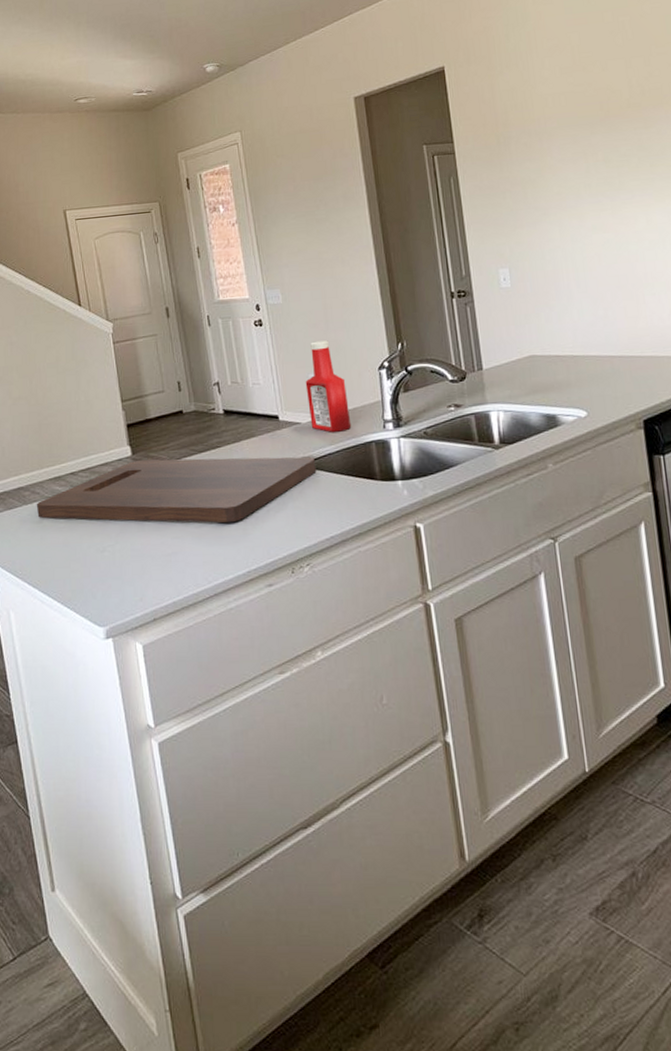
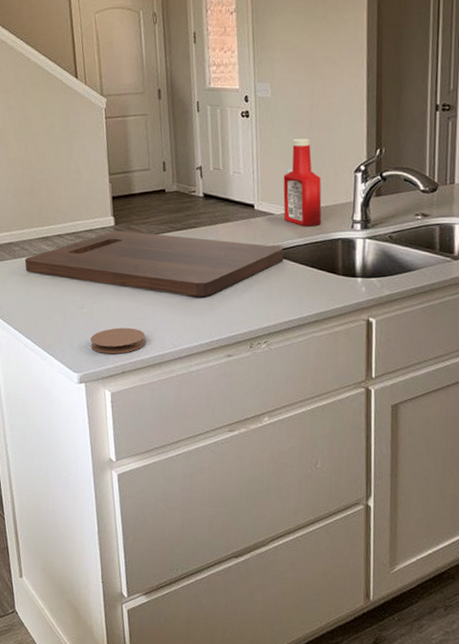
coaster: none [115,567,177,601] -> present [90,327,146,354]

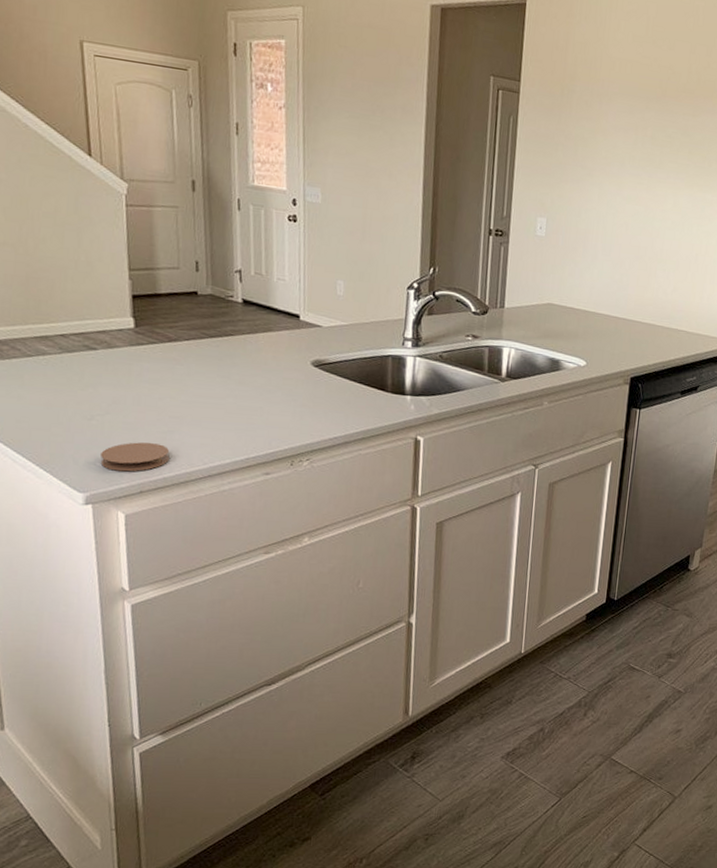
cutting board: present [24,230,284,297] -> none [15,333,331,411]
ketchup bottle: present [283,138,322,226] -> none [331,249,373,342]

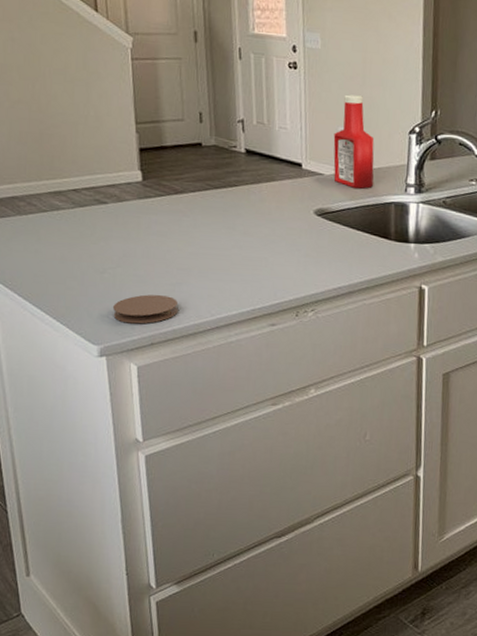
ketchup bottle: none [331,249,373,342] -> present [333,94,375,189]

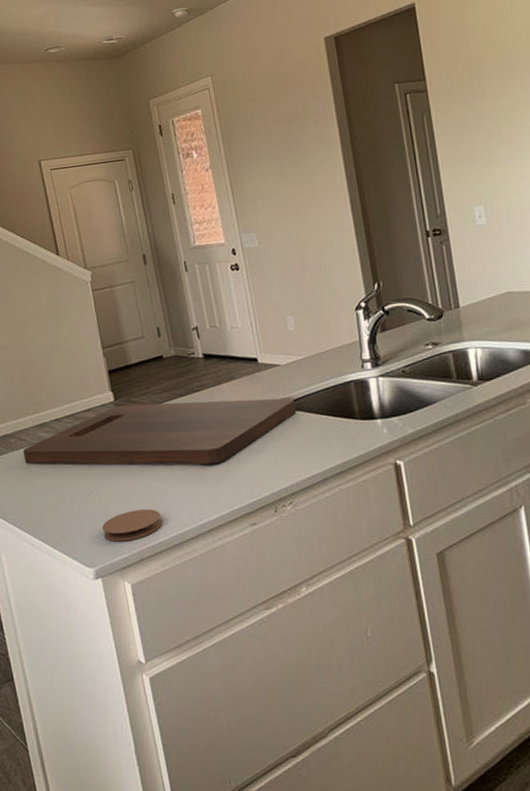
cutting board: none [31,186,334,262] -> present [22,397,297,465]
ketchup bottle: present [333,94,375,189] -> none [283,282,330,373]

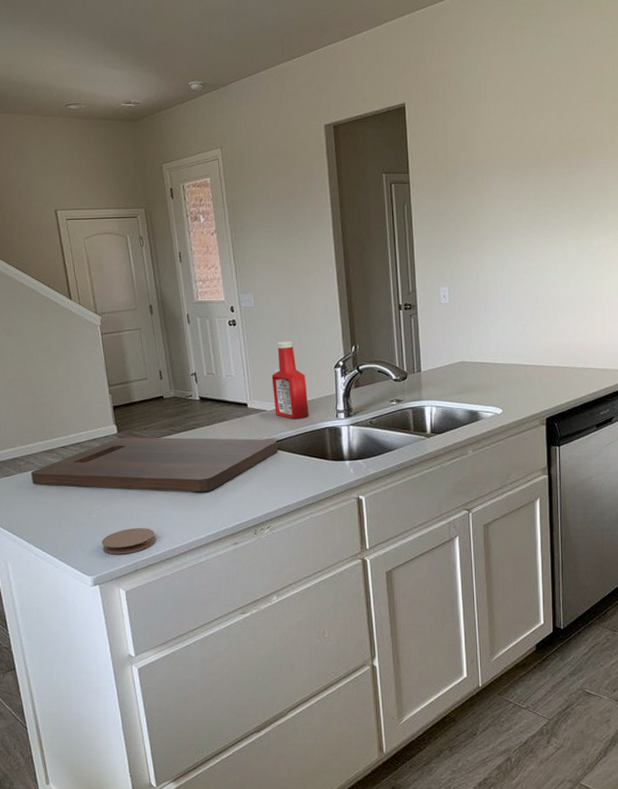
ketchup bottle: none [283,282,330,373] -> present [271,341,310,419]

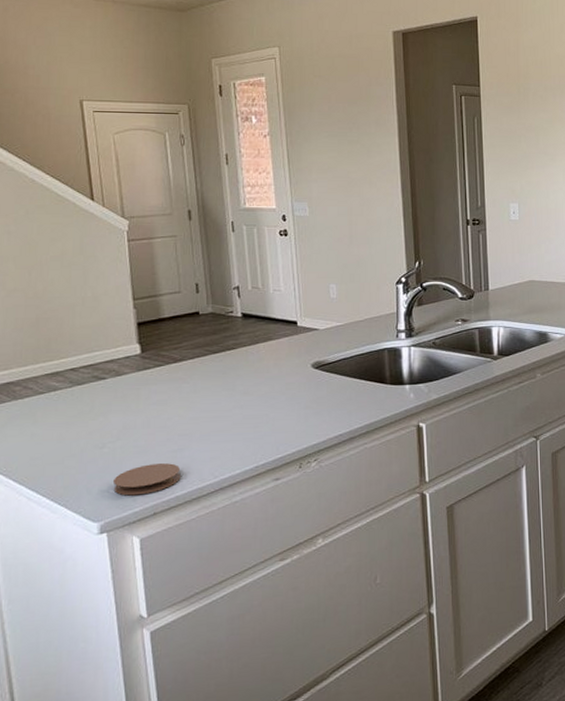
cutting board: present [30,437,278,493] -> none [28,358,330,421]
ketchup bottle: present [271,341,310,419] -> none [326,254,367,339]

